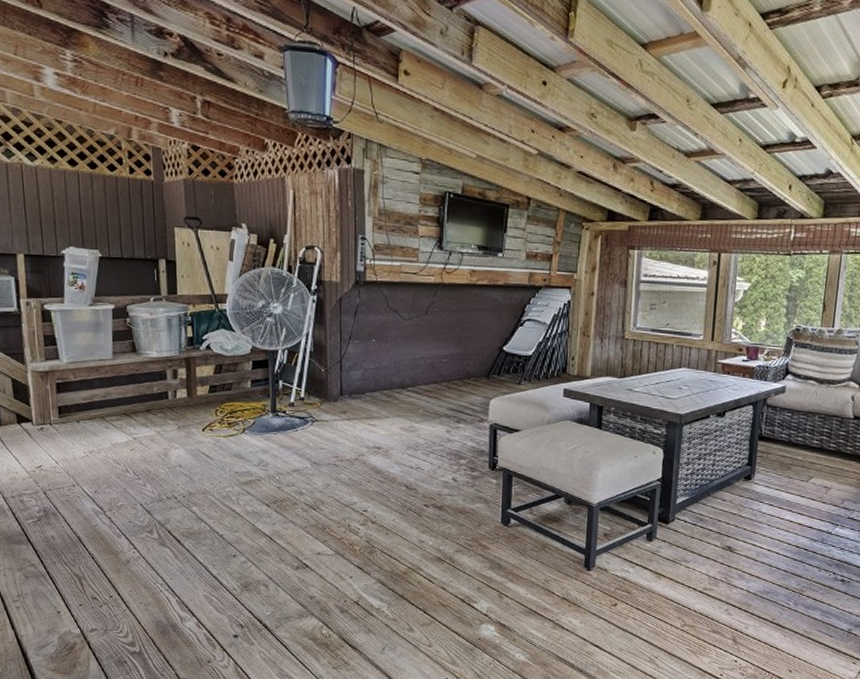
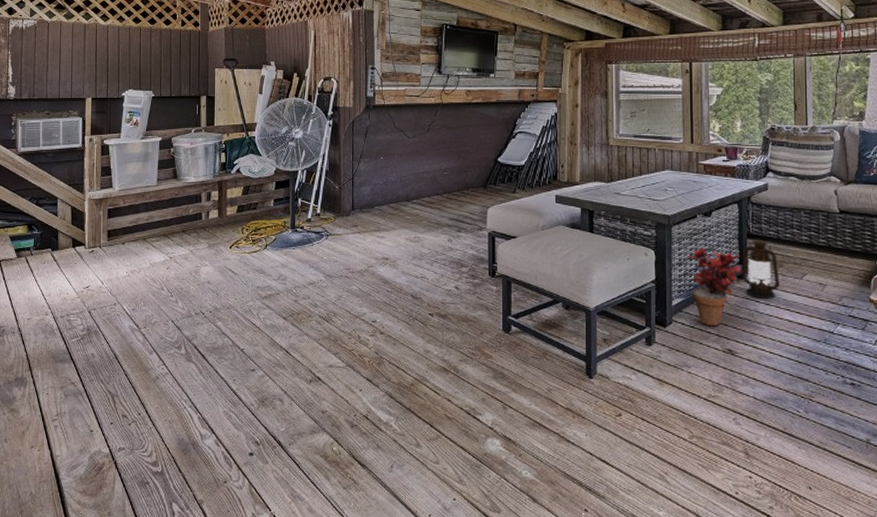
potted plant: none [695,446,750,525] -> present [686,246,742,327]
lantern: none [742,441,786,501] -> present [735,239,780,300]

